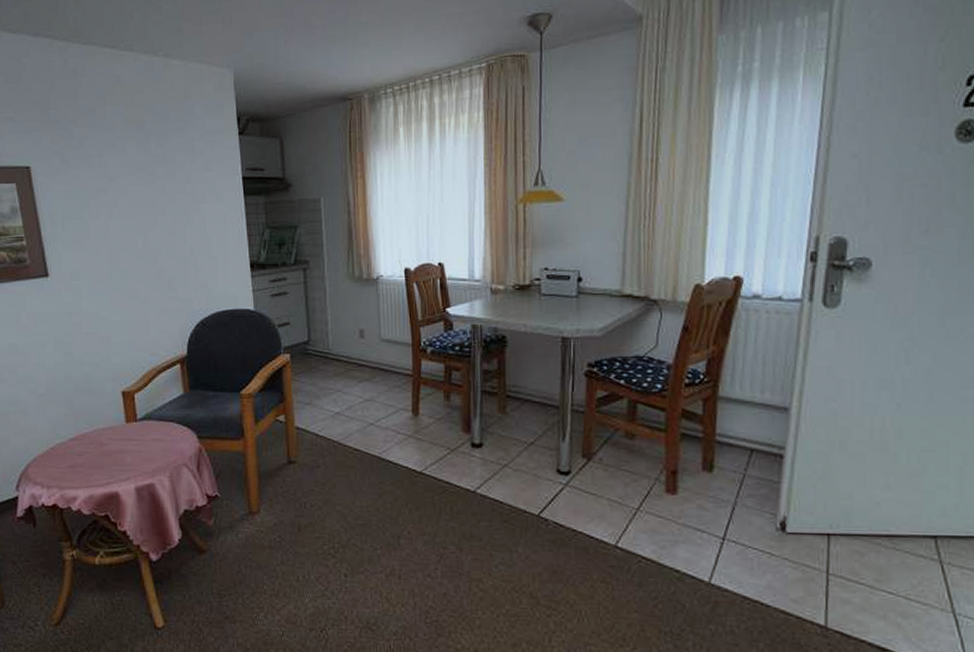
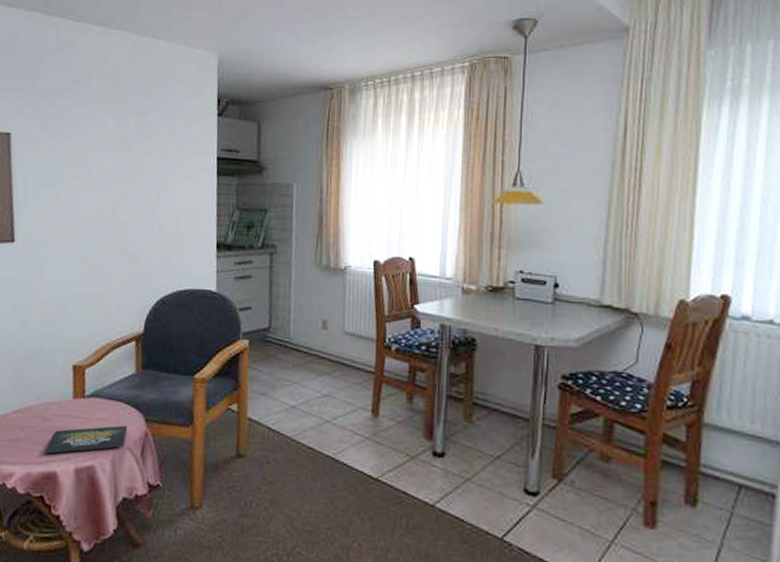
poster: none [103,444,182,476] -> present [43,425,128,454]

